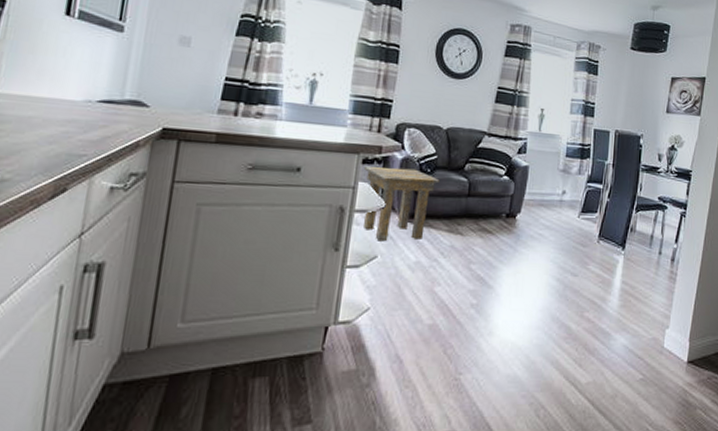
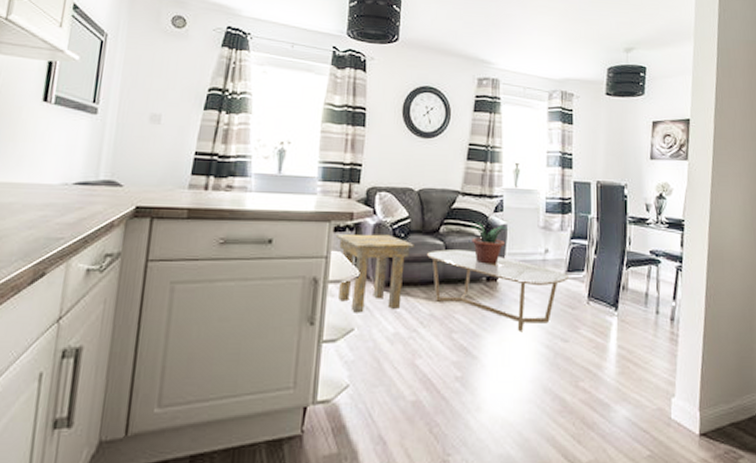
coffee table: none [451,186,582,265] -> present [427,249,569,331]
potted plant: none [493,162,530,203] -> present [469,222,509,264]

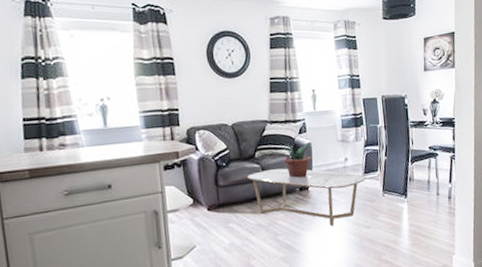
side table: present [337,234,414,313] -> none [167,165,236,233]

